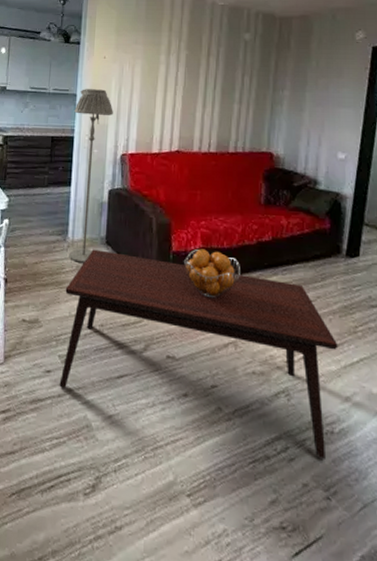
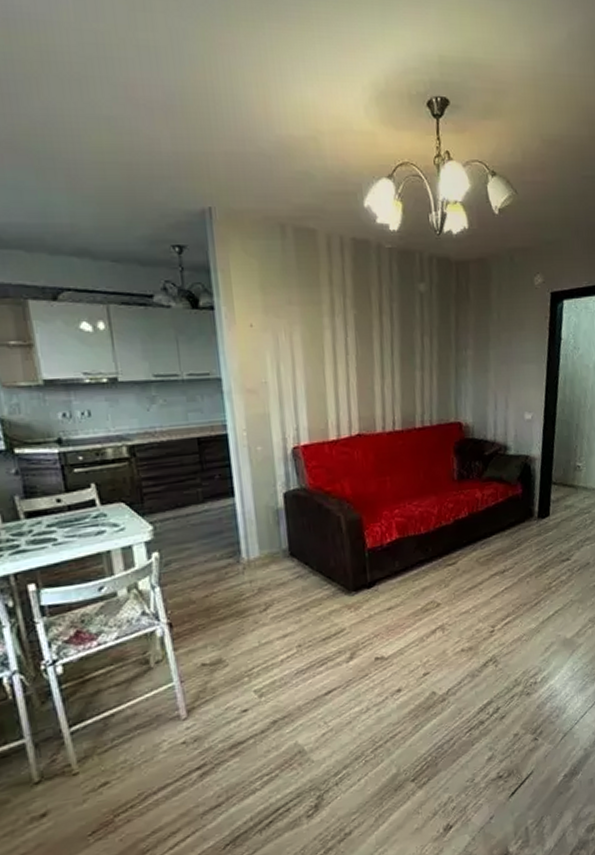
coffee table: present [59,249,338,459] -> none [249,555,536,723]
floor lamp: present [69,89,113,263] -> none [222,368,275,585]
fruit basket: present [184,248,240,299] -> none [381,538,441,589]

